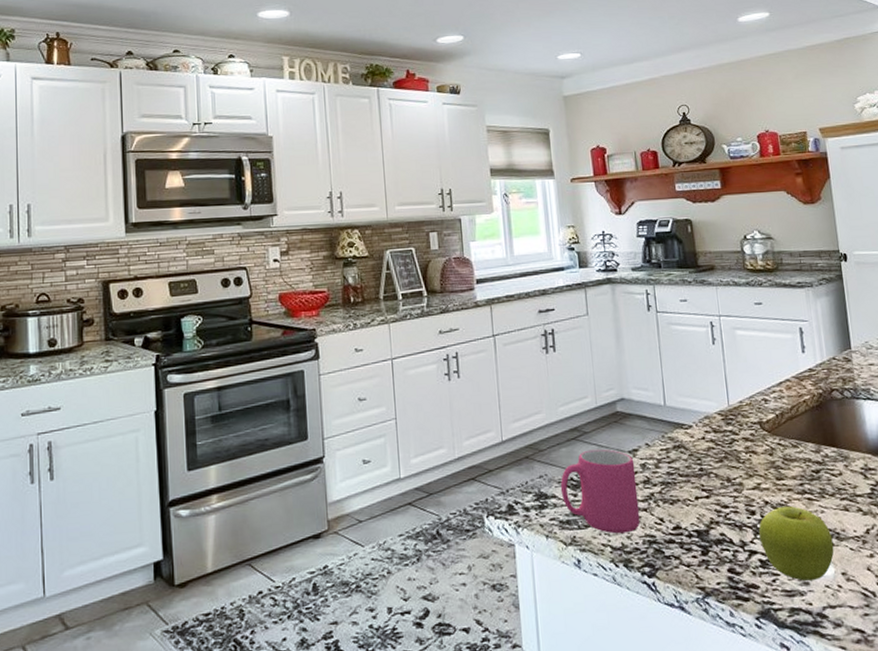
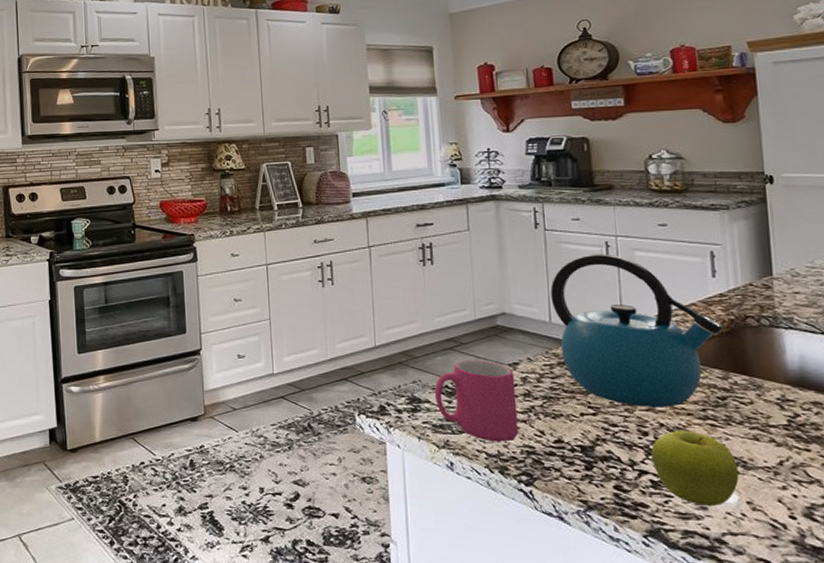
kettle: none [664,333,814,486] -> present [550,253,724,407]

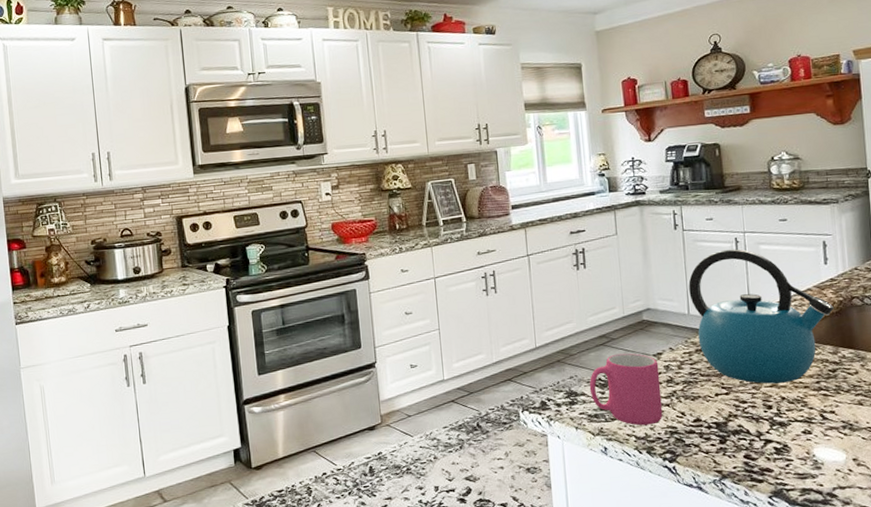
fruit: present [650,431,739,506] -> none [774,401,847,466]

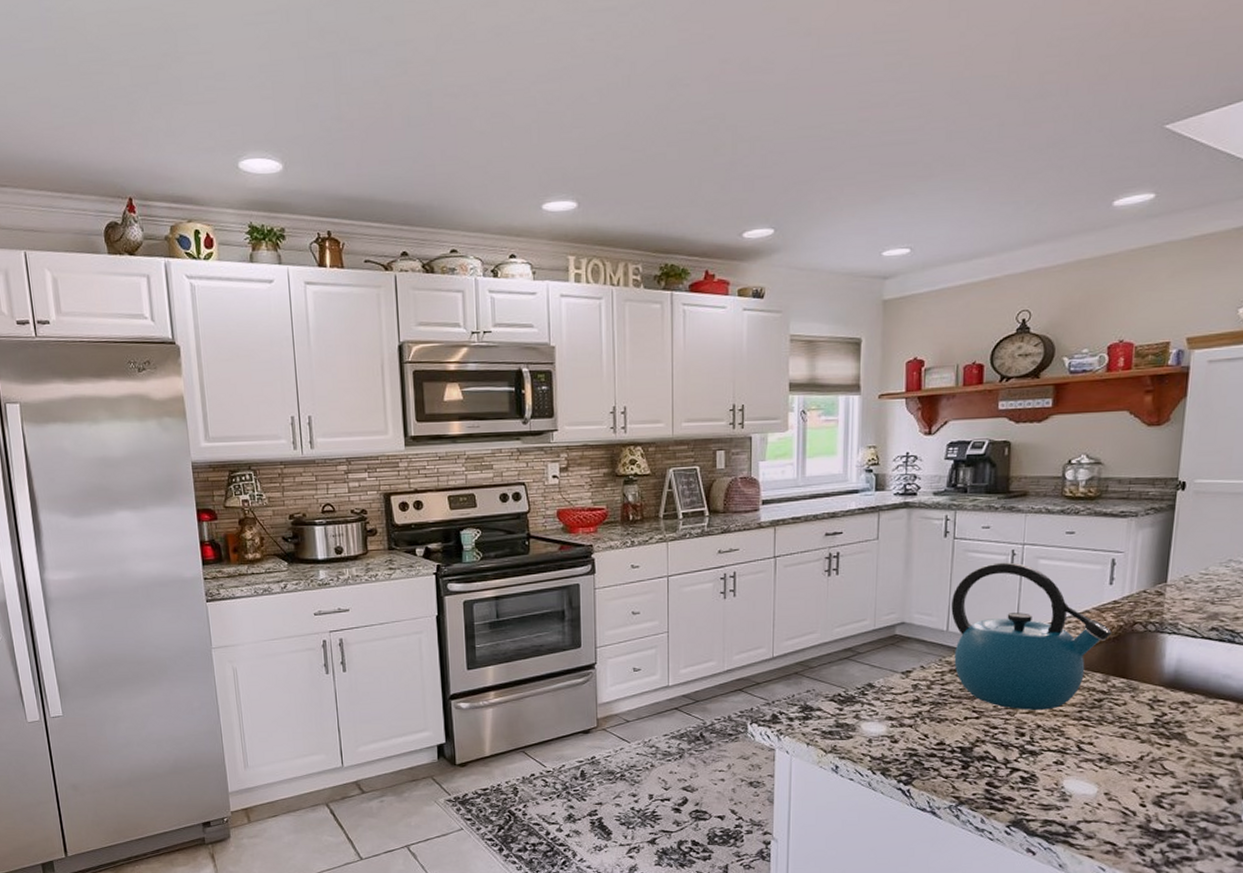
mug: present [589,353,663,426] -> none [826,669,906,746]

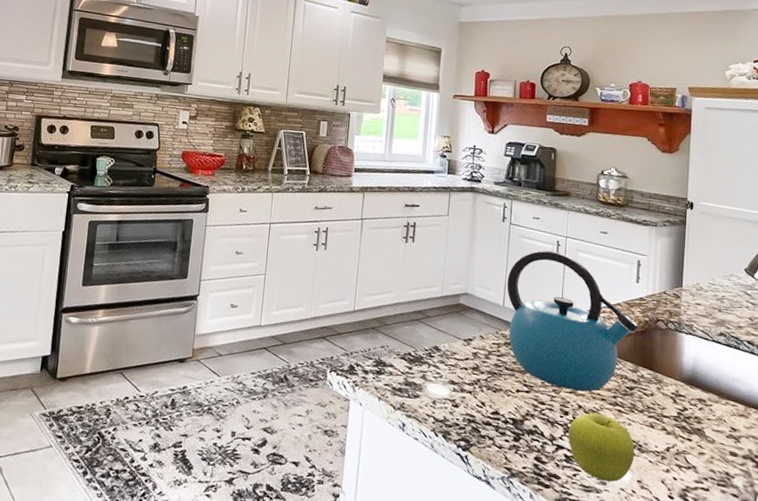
fruit: none [1024,731,1102,797] -> present [568,413,635,482]

